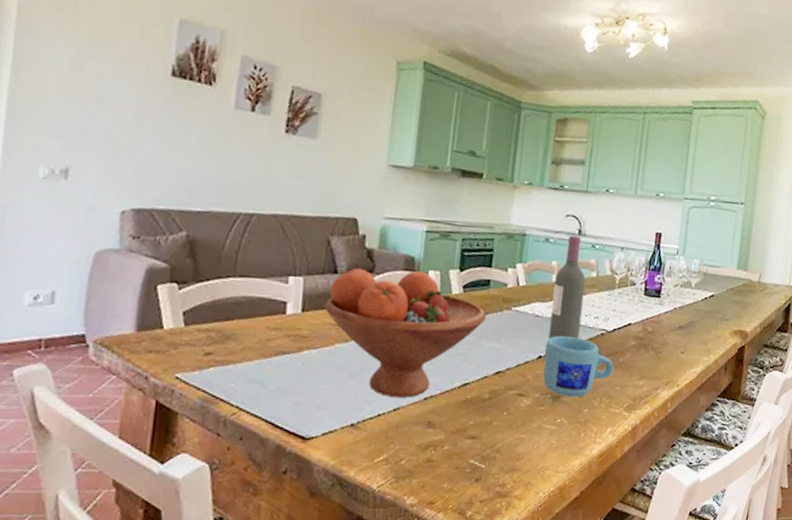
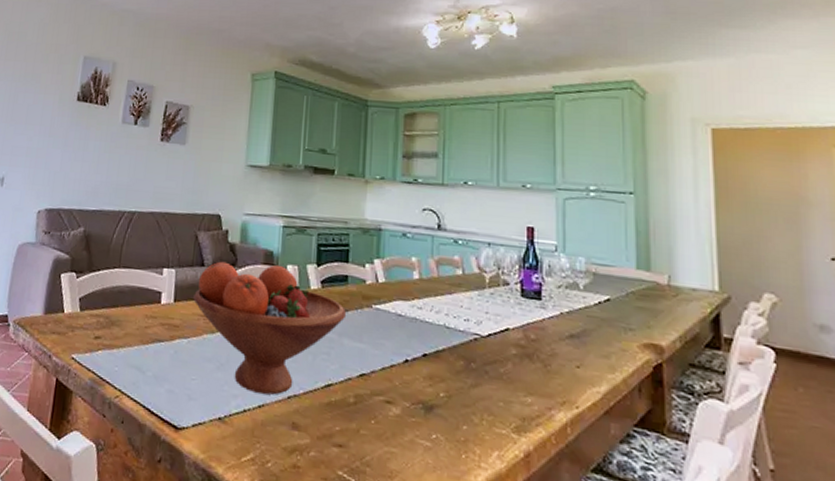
mug: present [543,335,614,398] -> none [411,338,493,411]
wine bottle: present [548,235,586,340] -> none [414,229,450,343]

